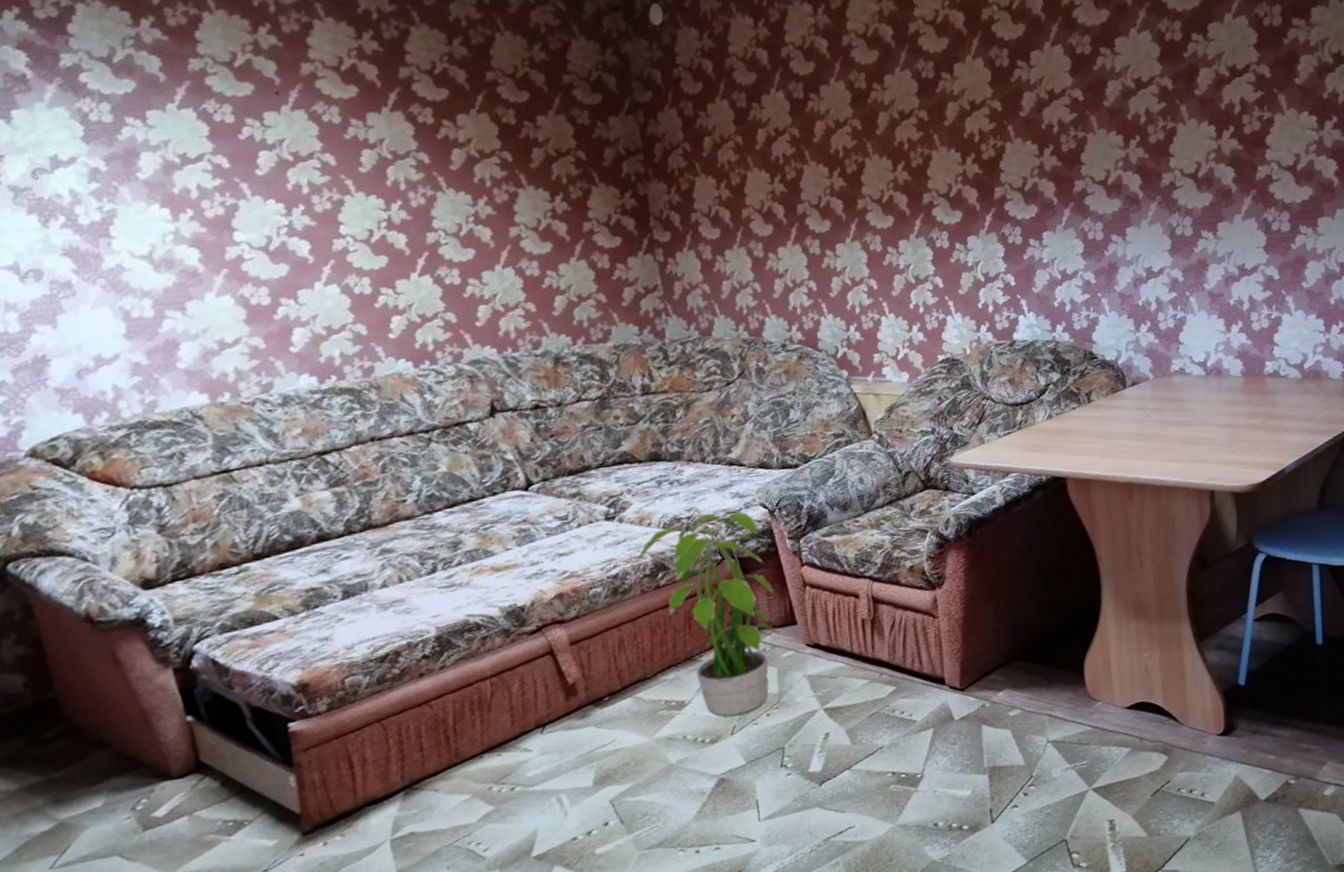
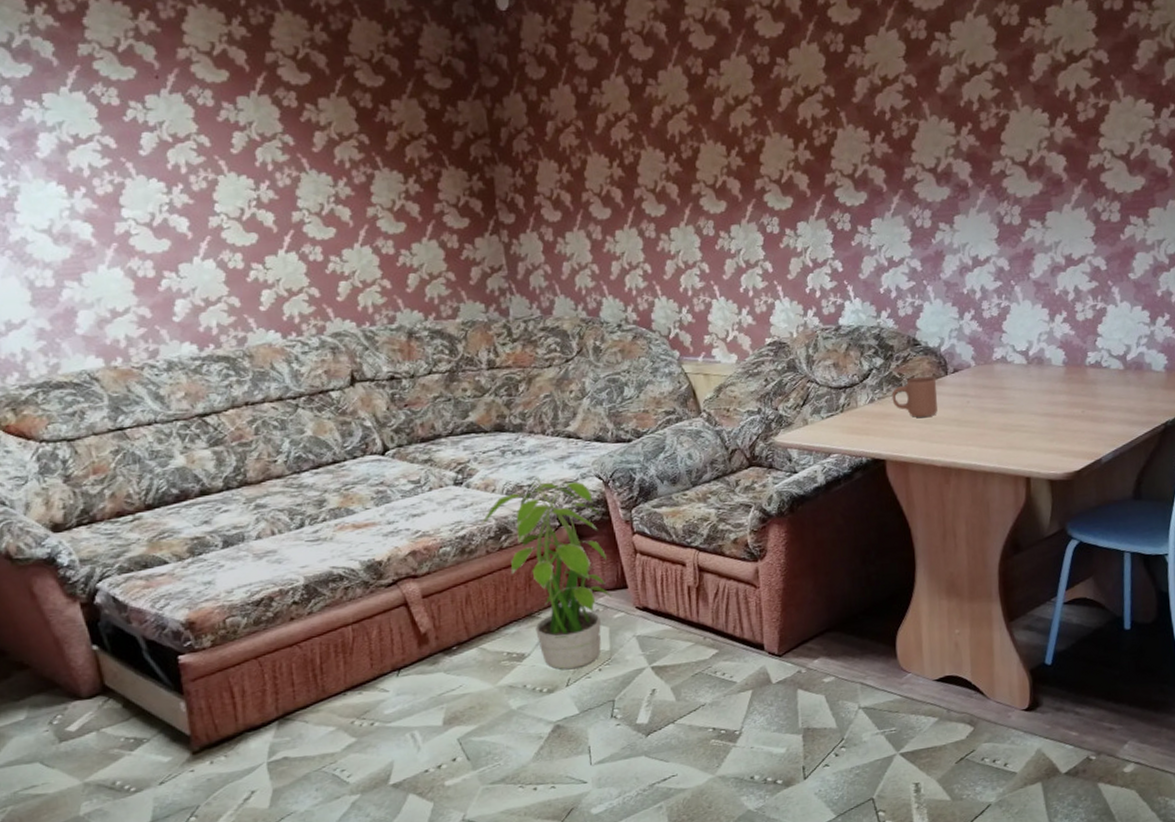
mug: none [1070,390,1117,433] -> present [891,376,938,417]

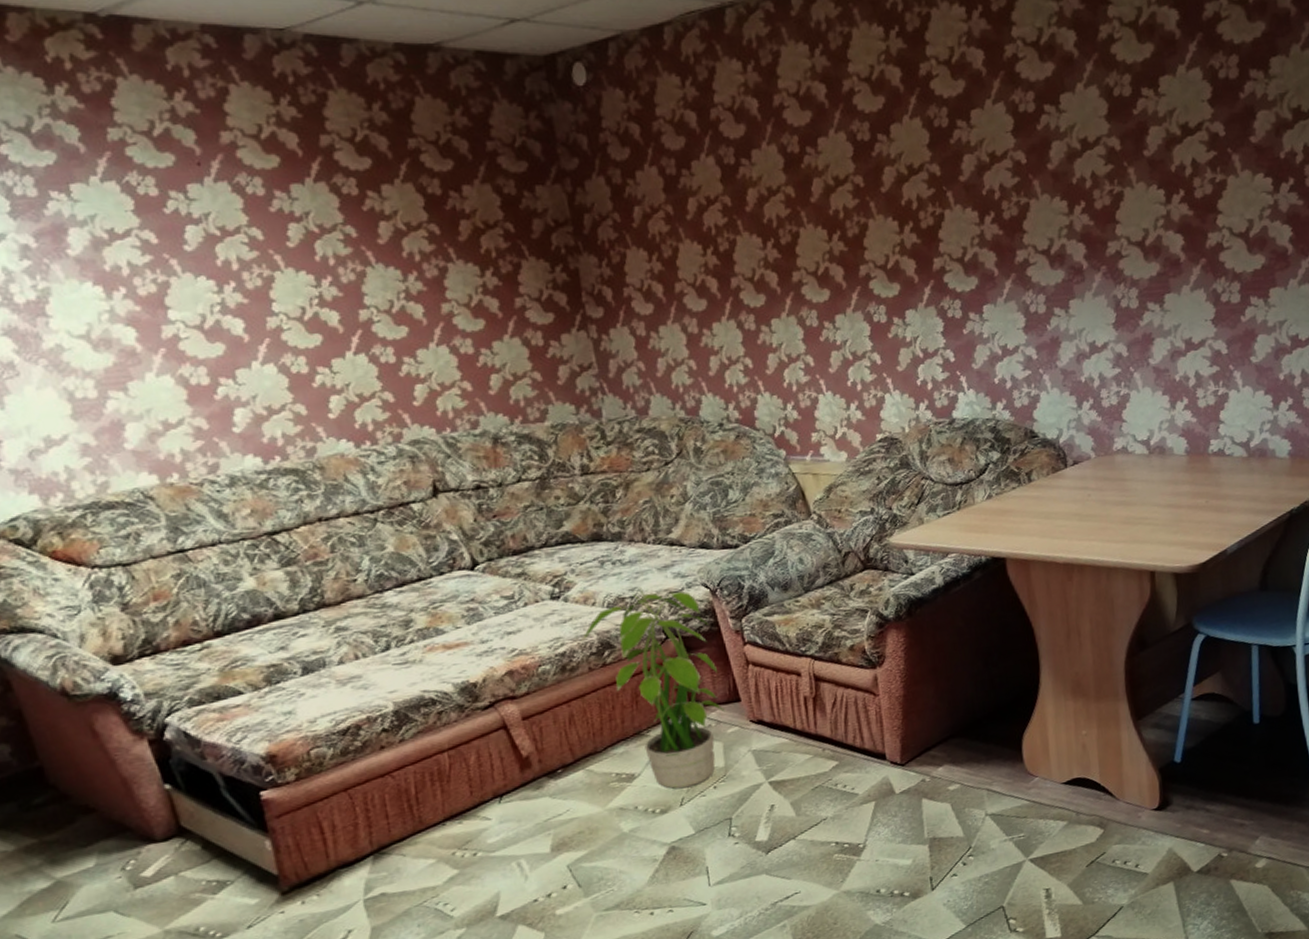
mug: present [891,376,938,417] -> none [1010,469,1058,513]

